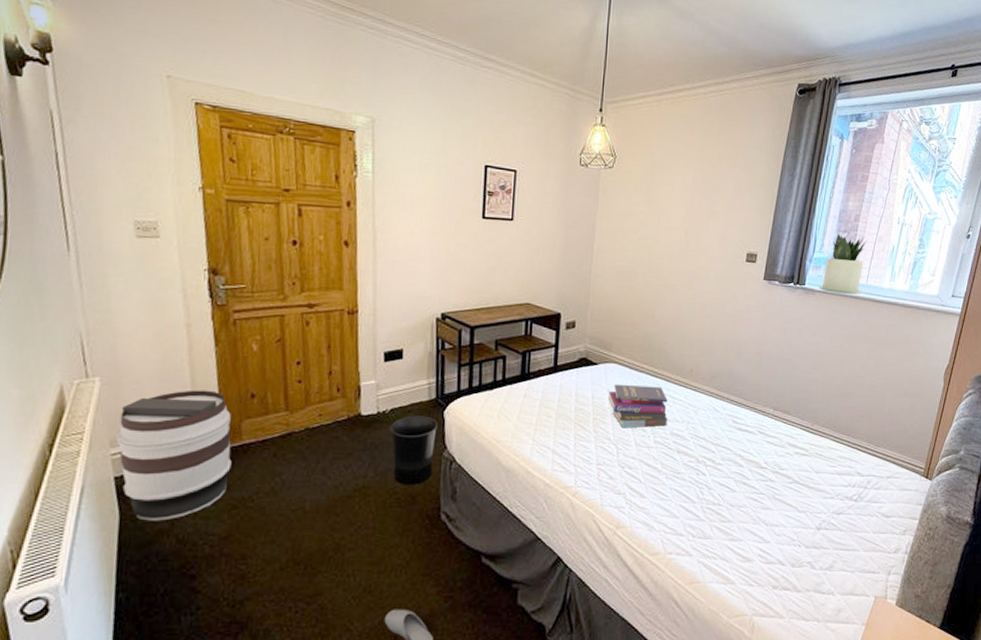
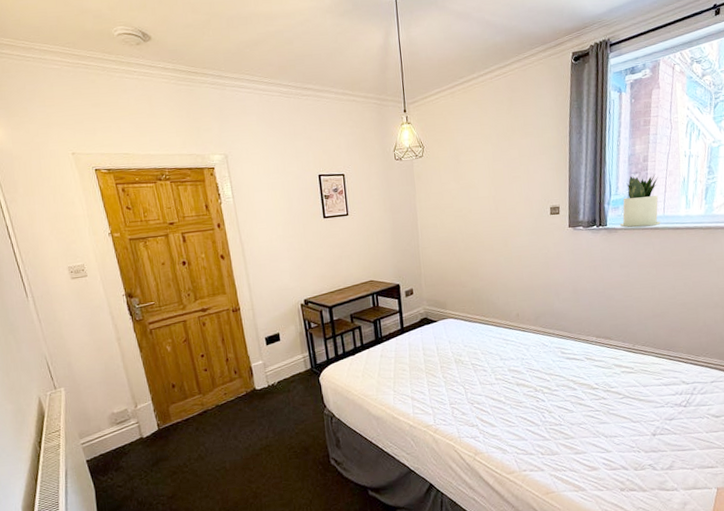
barrel: present [115,390,232,521] -> none [82,386,167,491]
waste bin: present [390,415,437,486] -> none [279,383,319,441]
books: present [608,384,668,428] -> none [449,332,504,371]

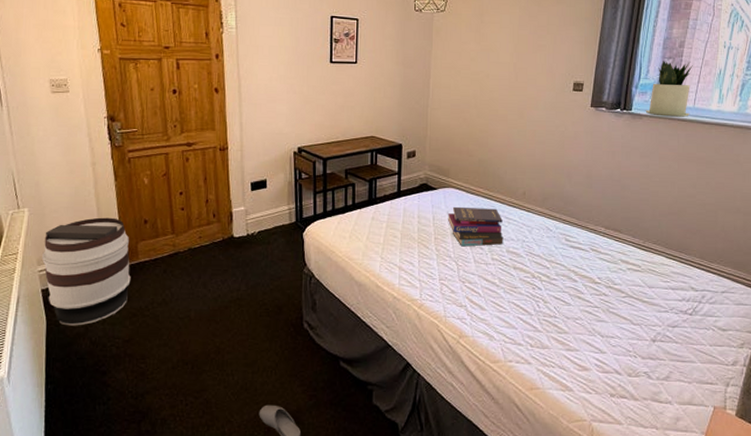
barrel: none [82,386,167,491] -> present [41,217,131,326]
books: none [449,332,504,371] -> present [447,206,503,247]

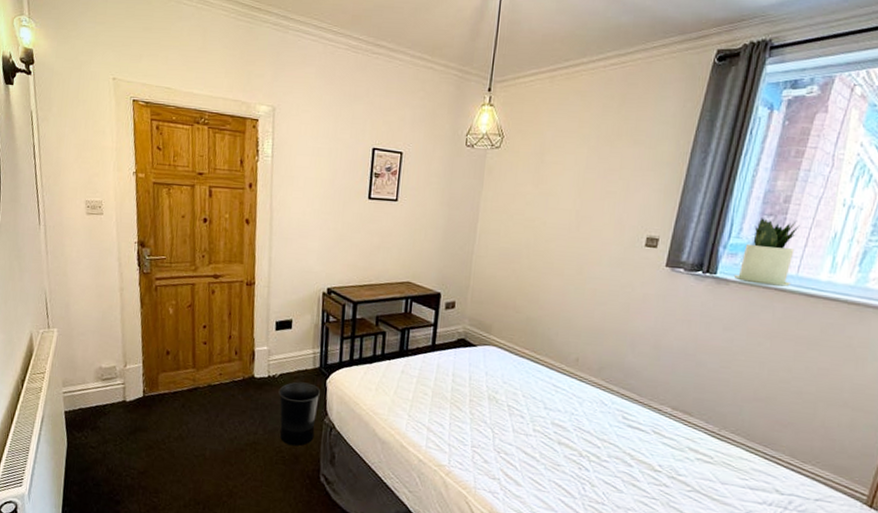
barrel: present [41,217,131,326] -> none [66,344,151,452]
waste bin: none [258,237,298,298] -> present [278,382,320,446]
books: present [447,206,503,247] -> none [485,367,549,416]

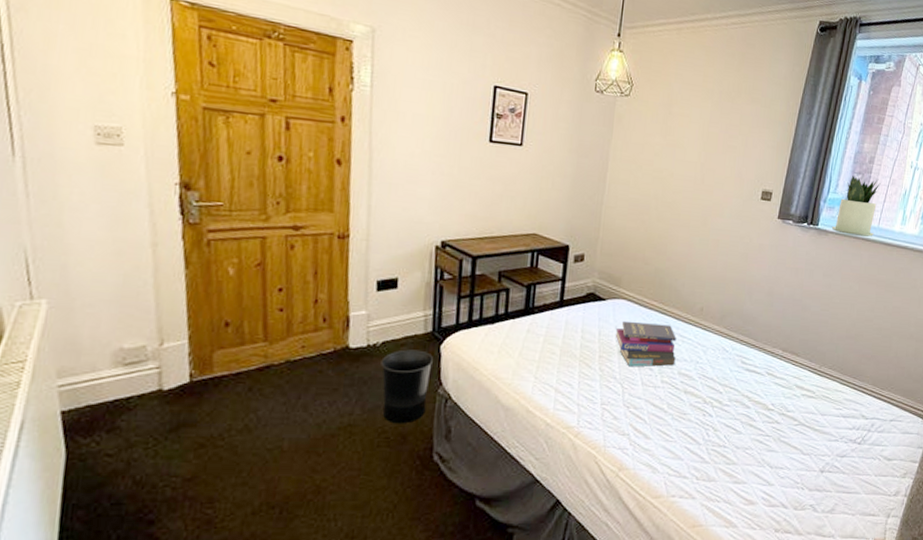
books: none [485,367,549,416] -> present [615,320,676,367]

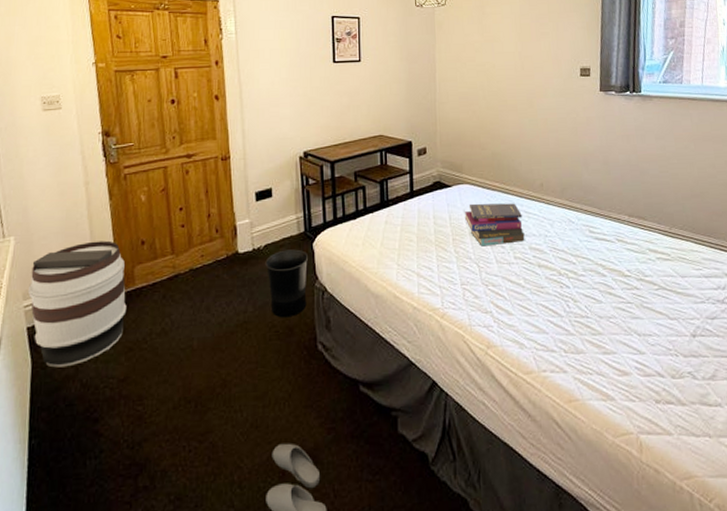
barrel: none [64,316,201,461] -> present [27,240,127,368]
planter: present [831,176,881,238] -> none [654,40,700,97]

